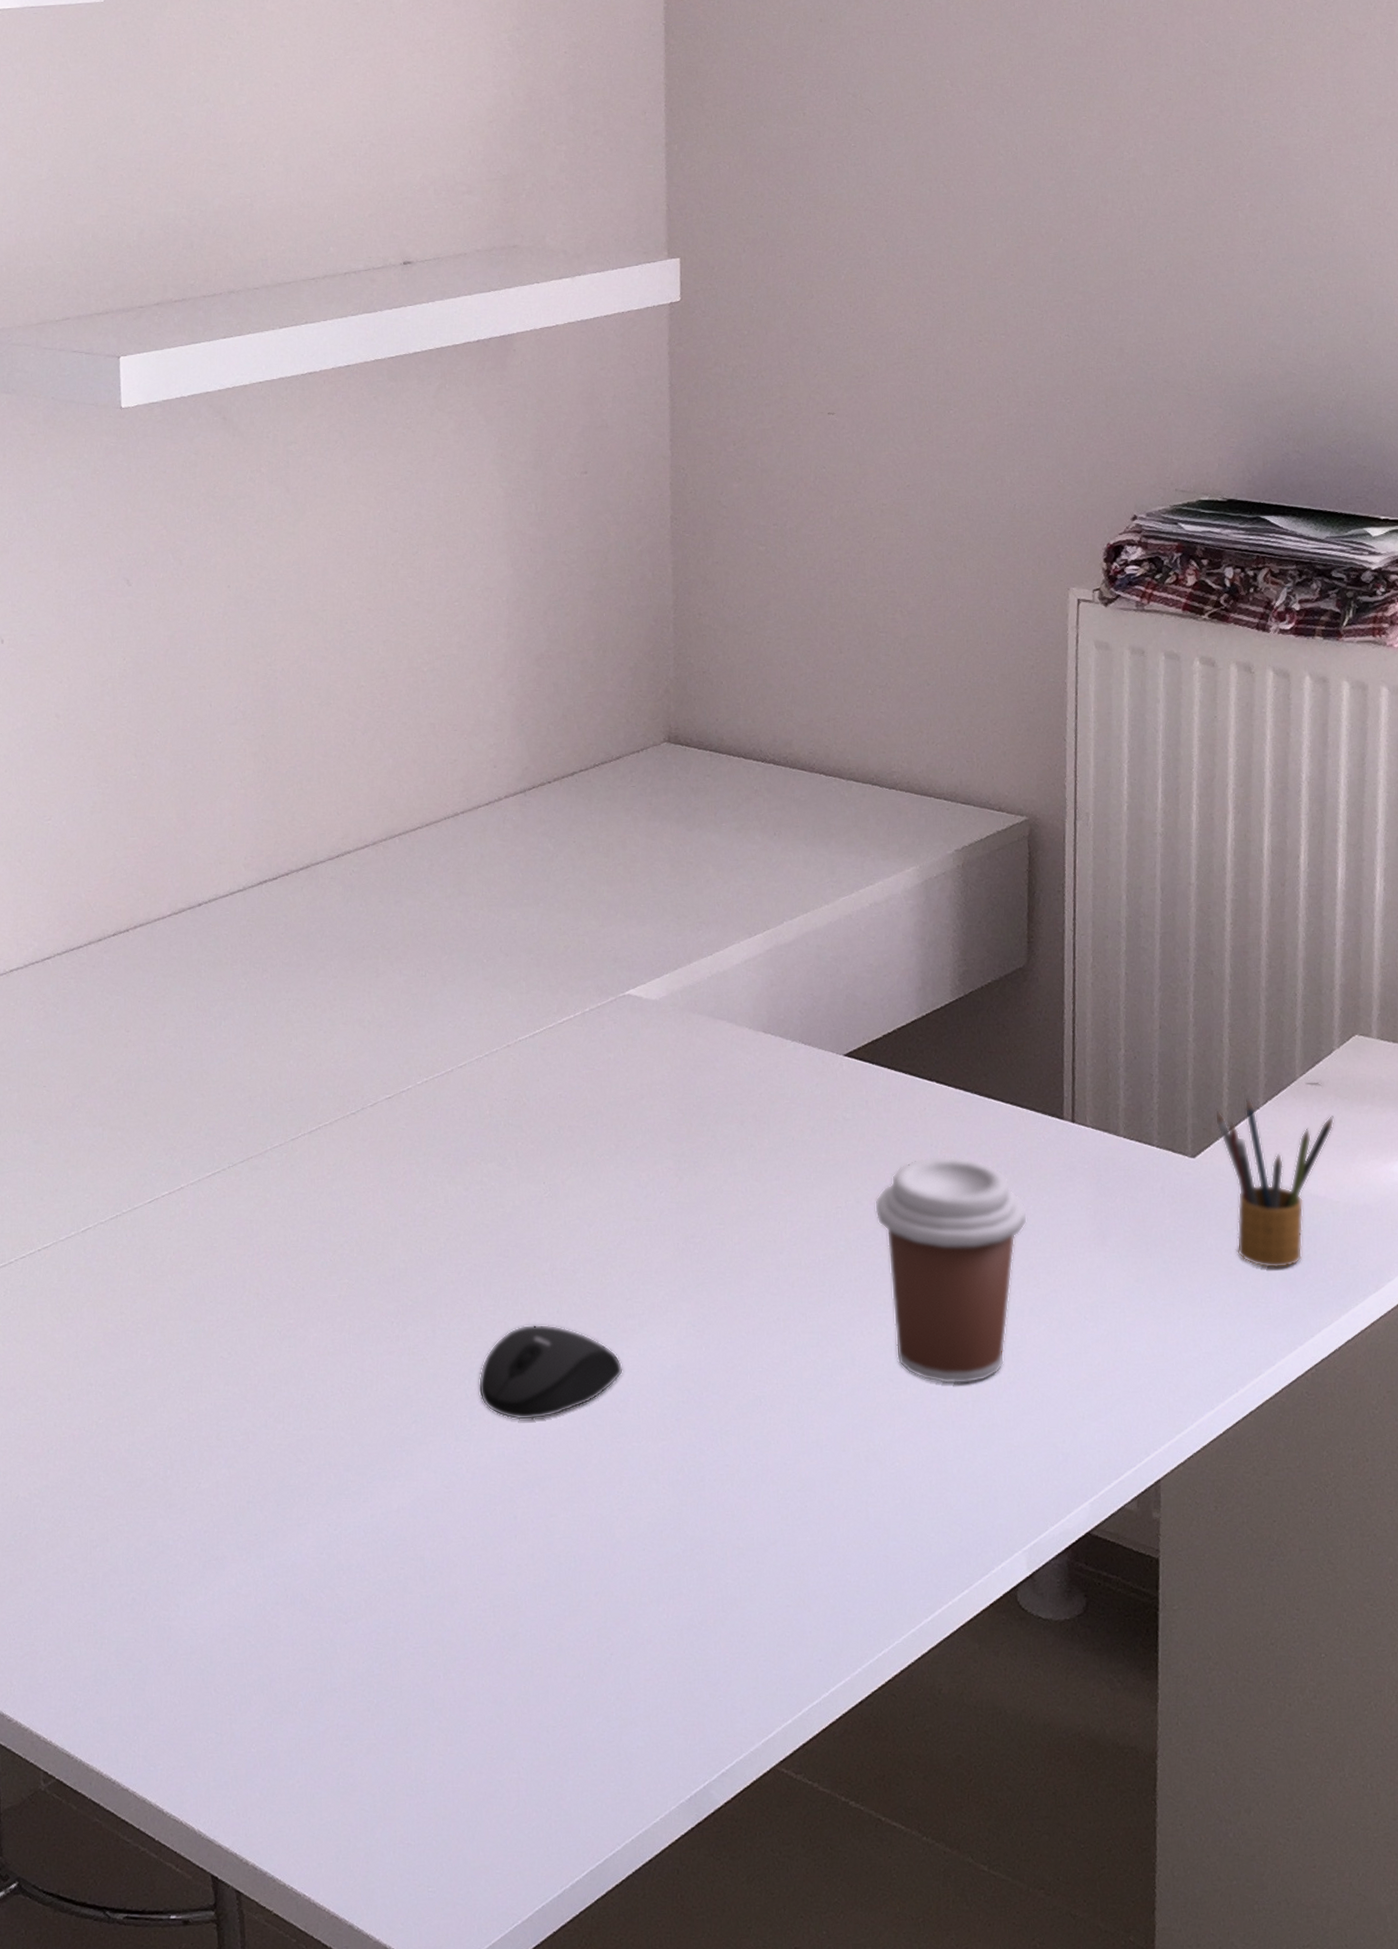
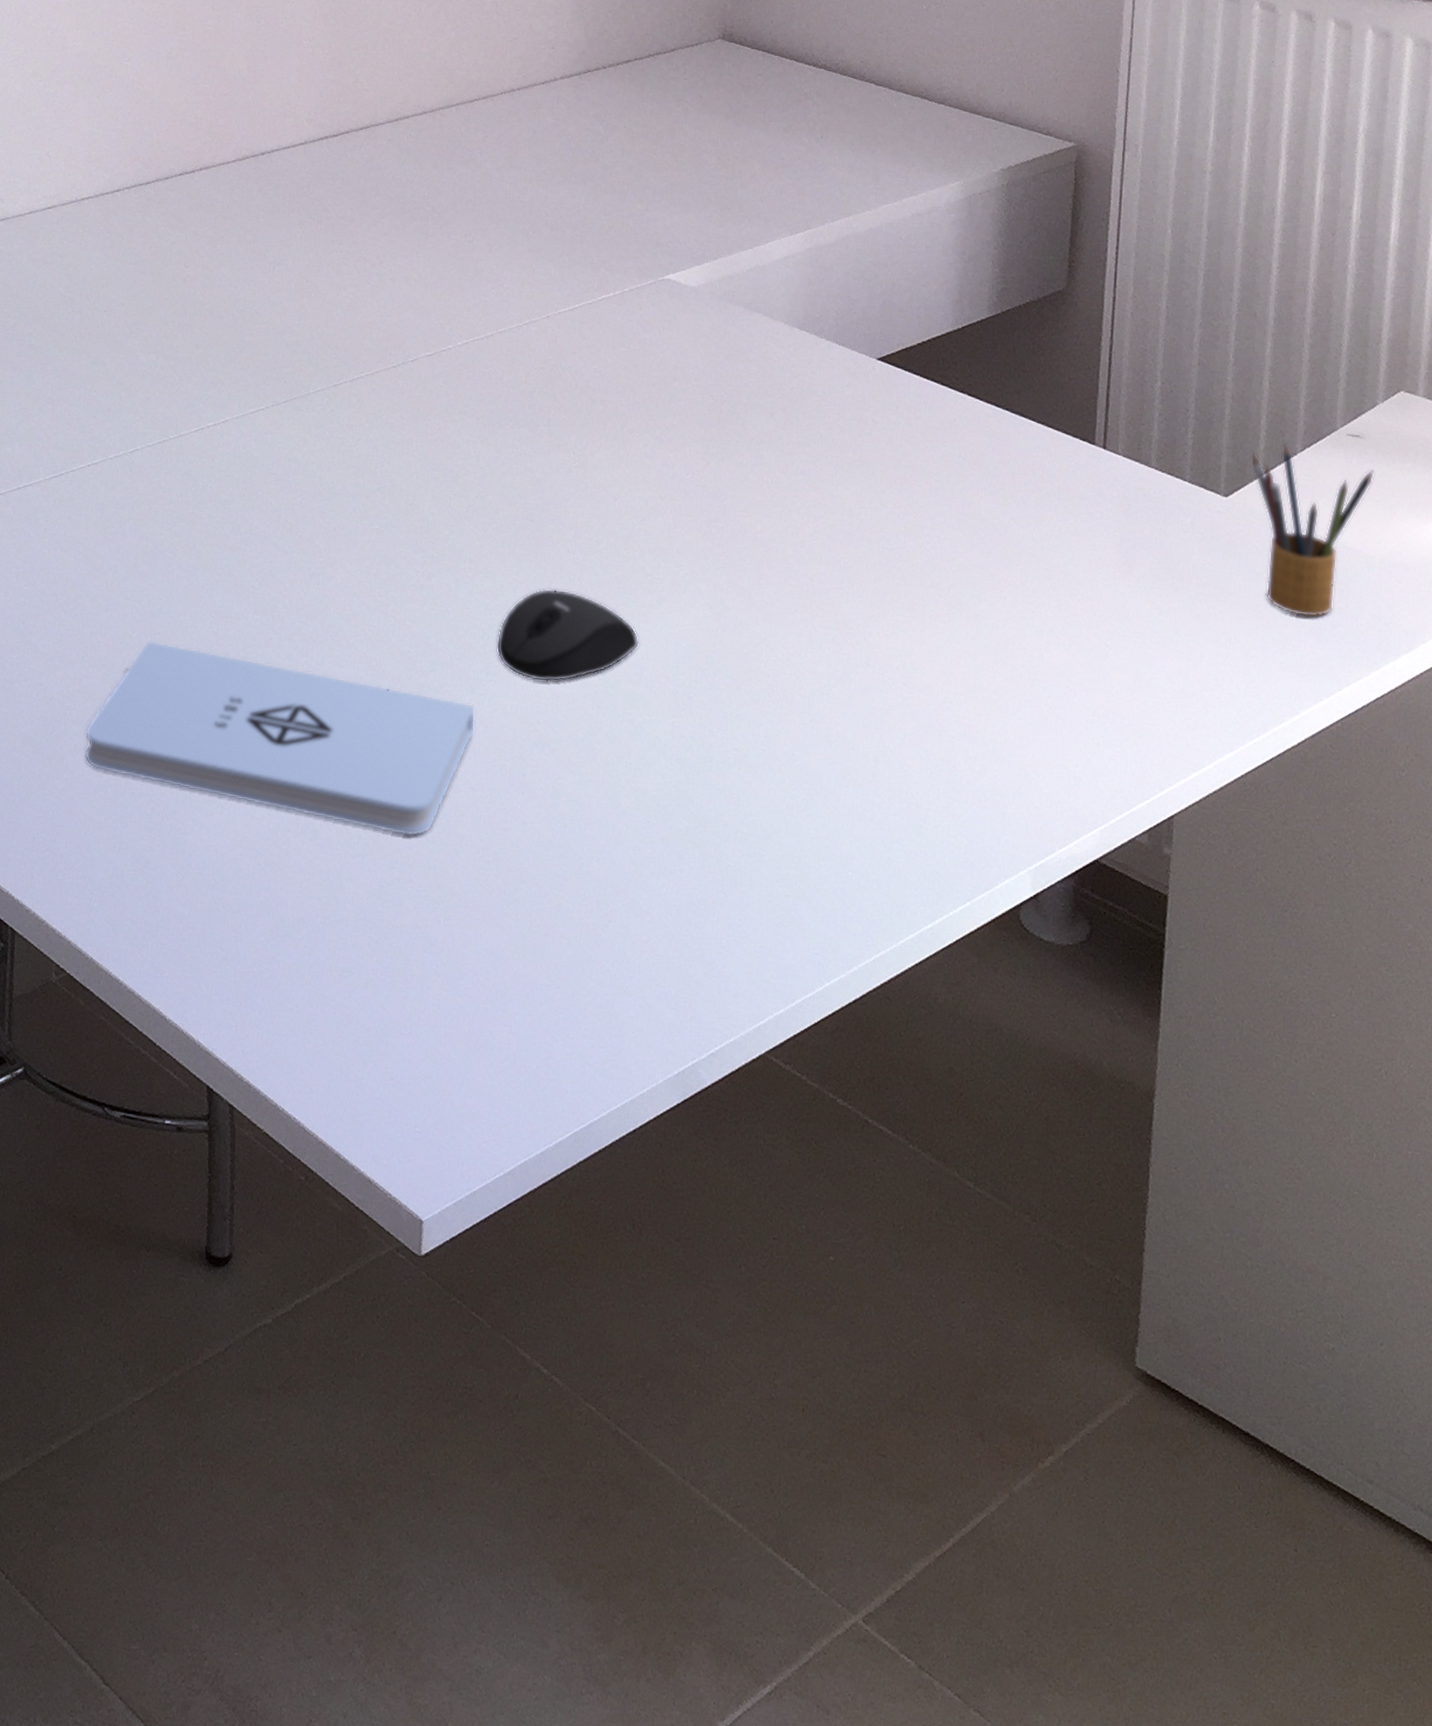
notepad: none [56,1425,463,1594] -> present [84,640,476,837]
coffee cup: present [874,1156,1028,1385] -> none [898,467,1053,697]

